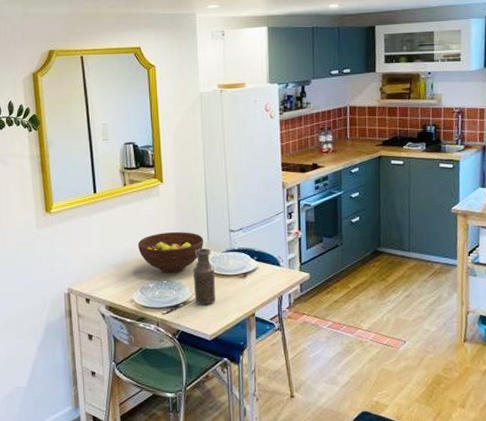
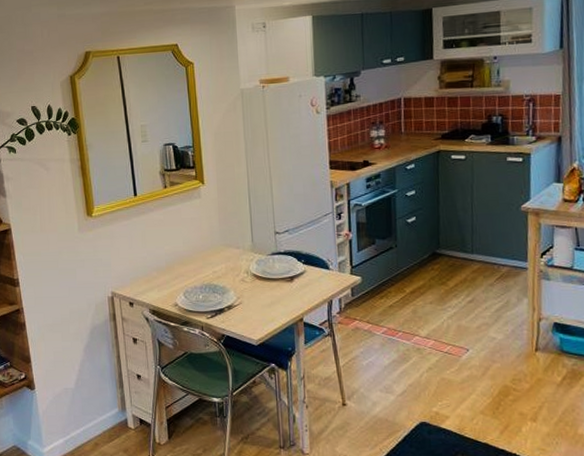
fruit bowl: present [137,232,204,274] -> none [179,234,248,278]
bottle: present [193,248,215,306] -> none [237,251,261,310]

